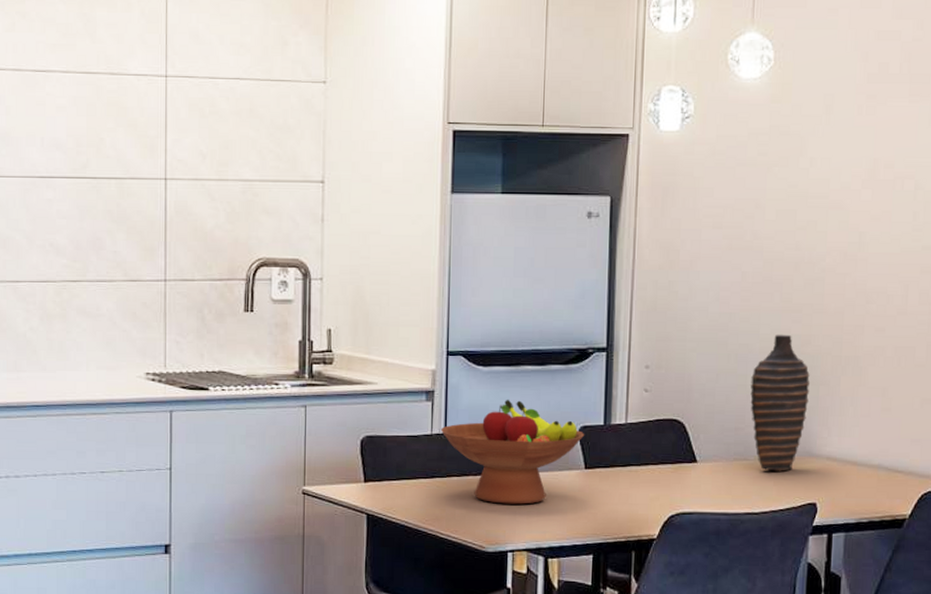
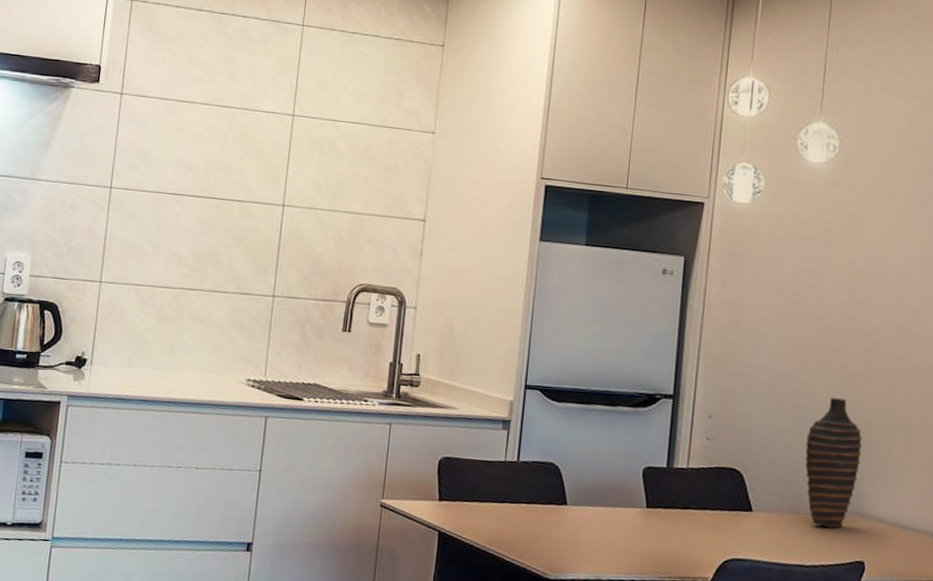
fruit bowl: present [441,399,584,505] -> none [514,434,648,537]

